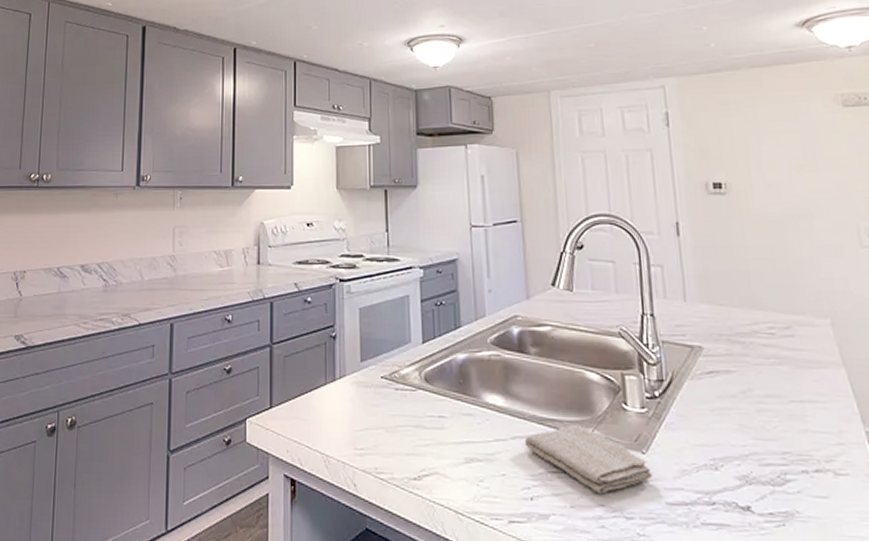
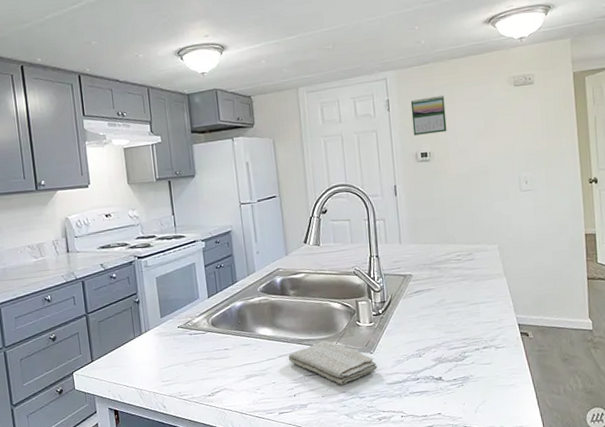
calendar: none [697,111,749,160] -> present [410,95,447,136]

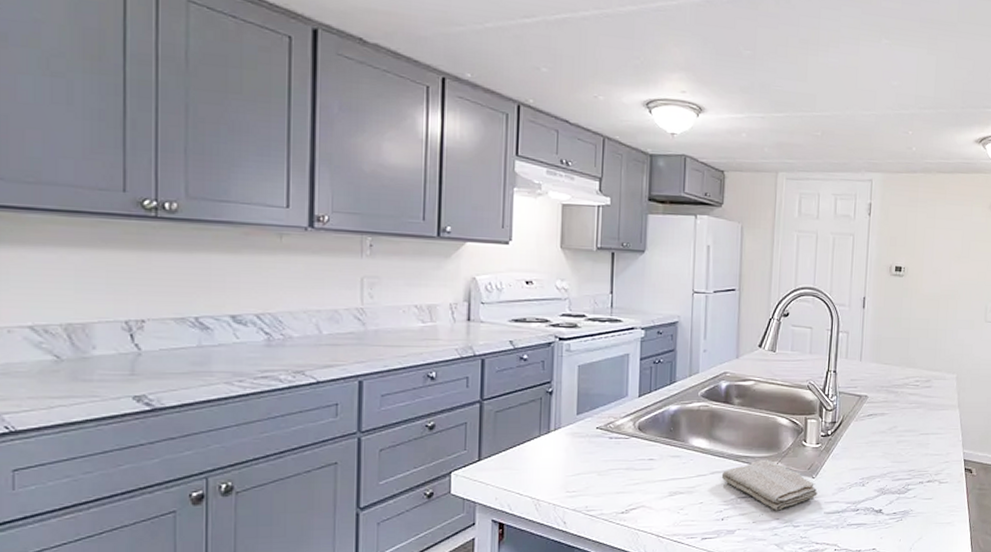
calendar: present [410,95,447,136] -> none [891,208,927,248]

